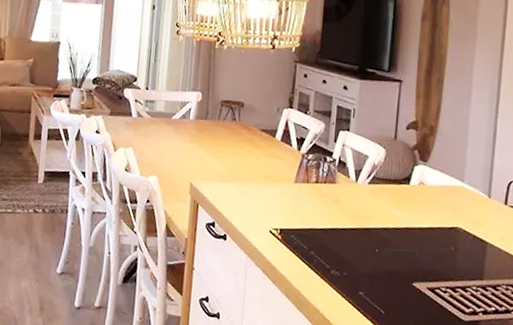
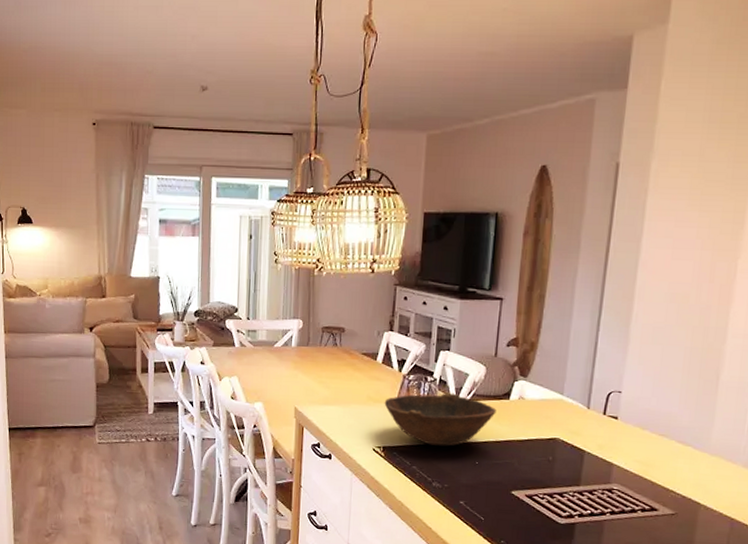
bowl: none [282,174,397,232] -> present [384,392,497,447]

